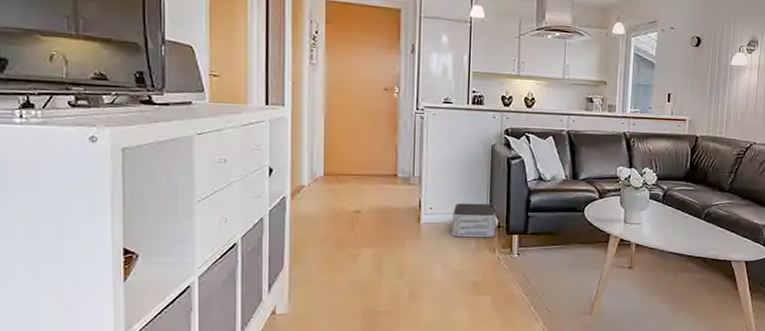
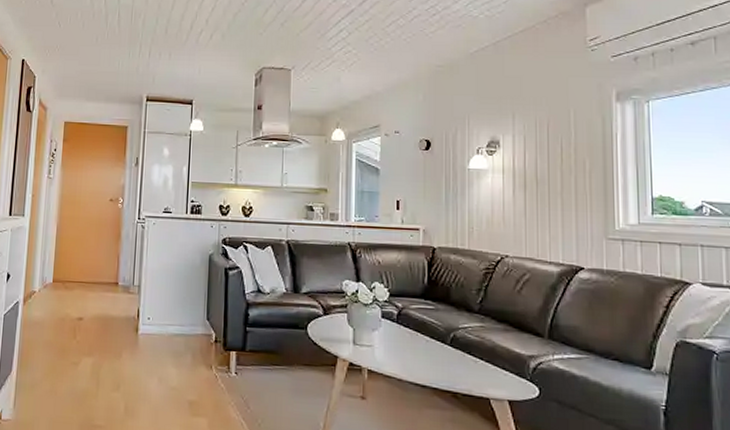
storage bin: present [451,203,497,238] -> none [167,314,214,353]

